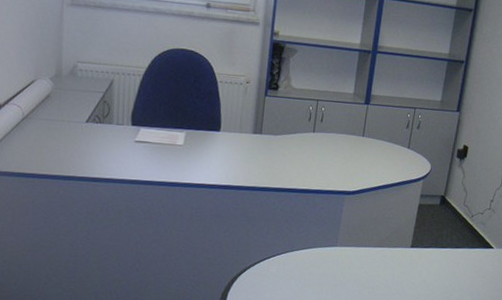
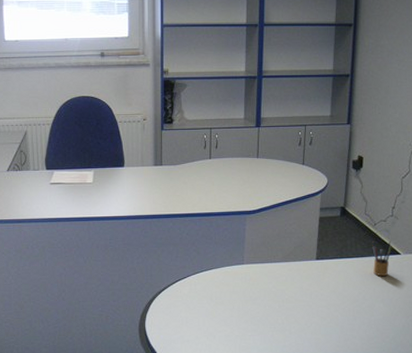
pencil box: none [465,232,486,270] -> present [372,241,392,277]

